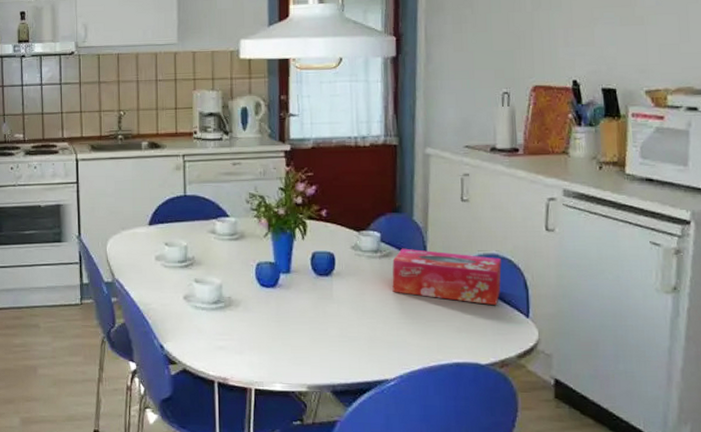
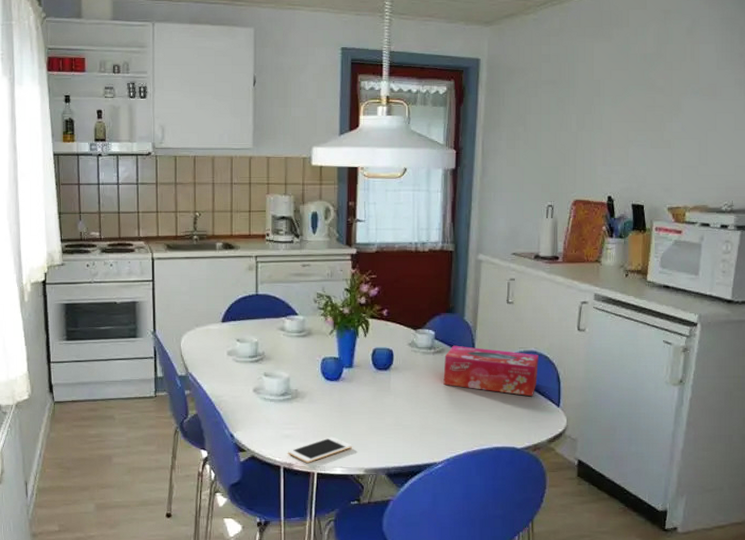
cell phone: none [222,349,293,378] -> present [288,436,353,463]

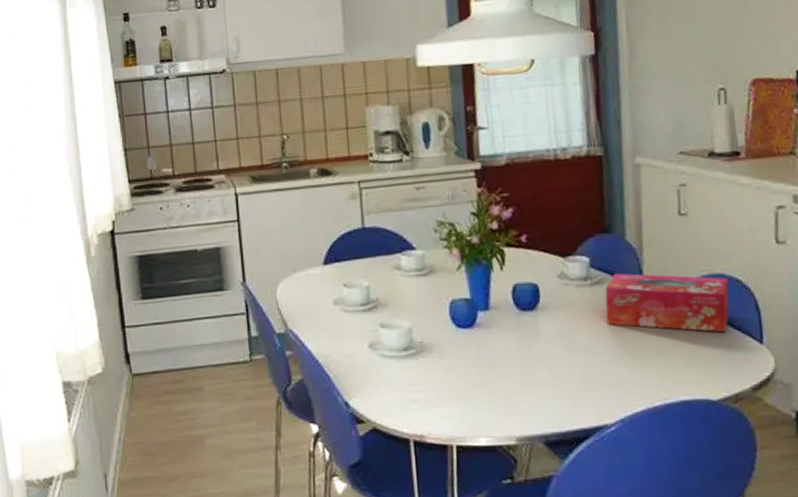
cell phone: present [288,436,353,463] -> none [417,398,499,433]

